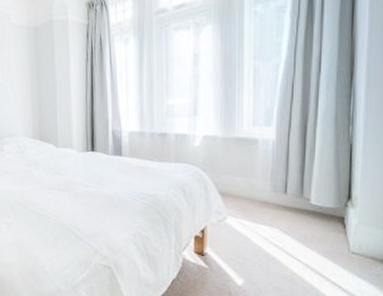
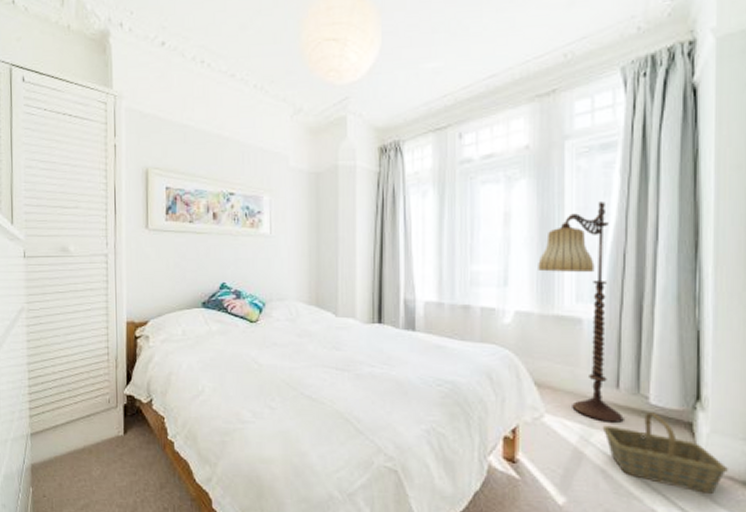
floor lamp: none [222,41,290,221] -> present [538,202,624,424]
basket: none [273,211,371,271] -> present [602,412,728,494]

